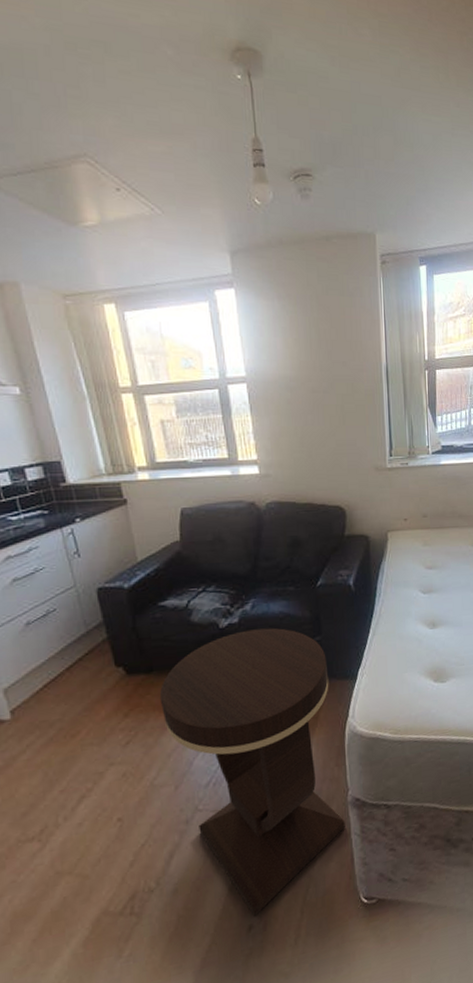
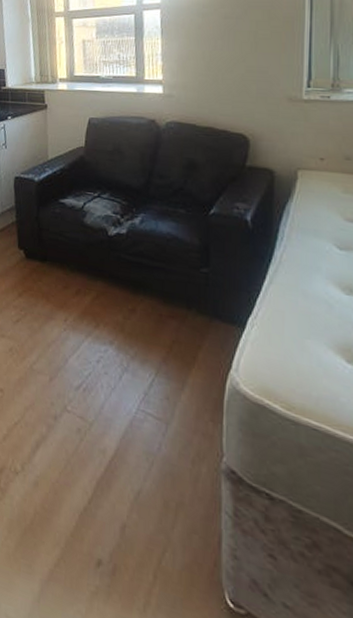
side table: present [159,628,345,917] -> none [48,243,215,553]

